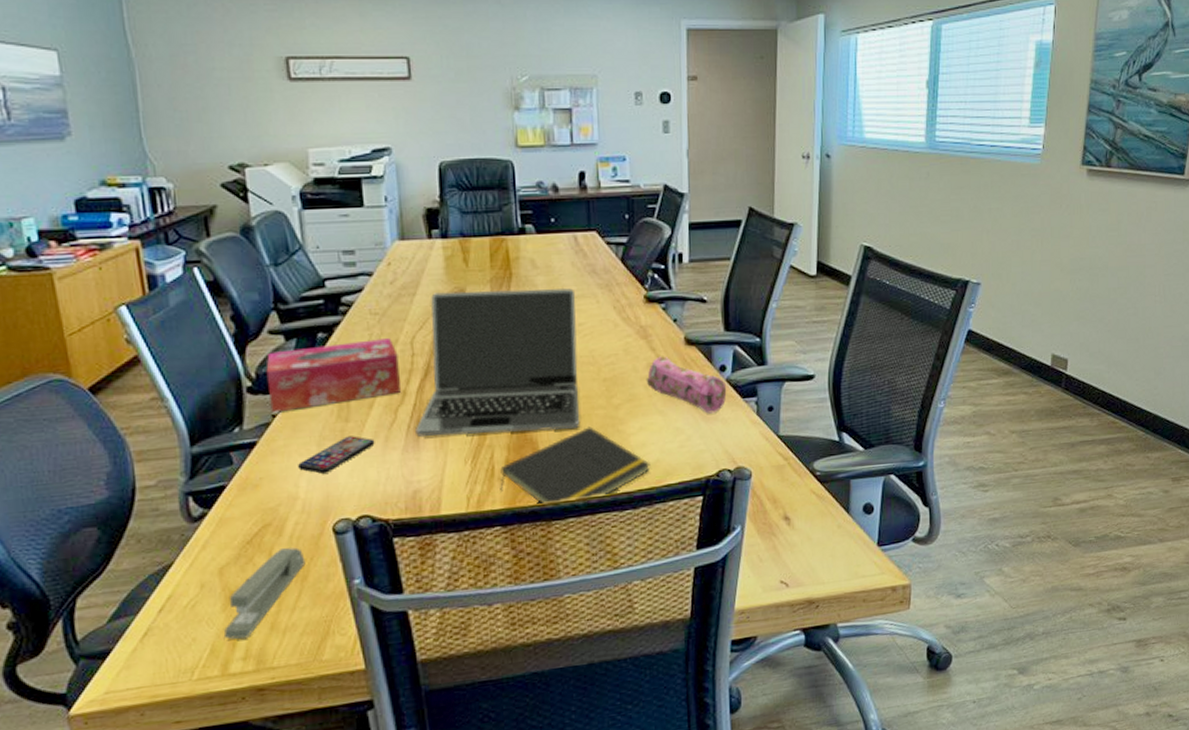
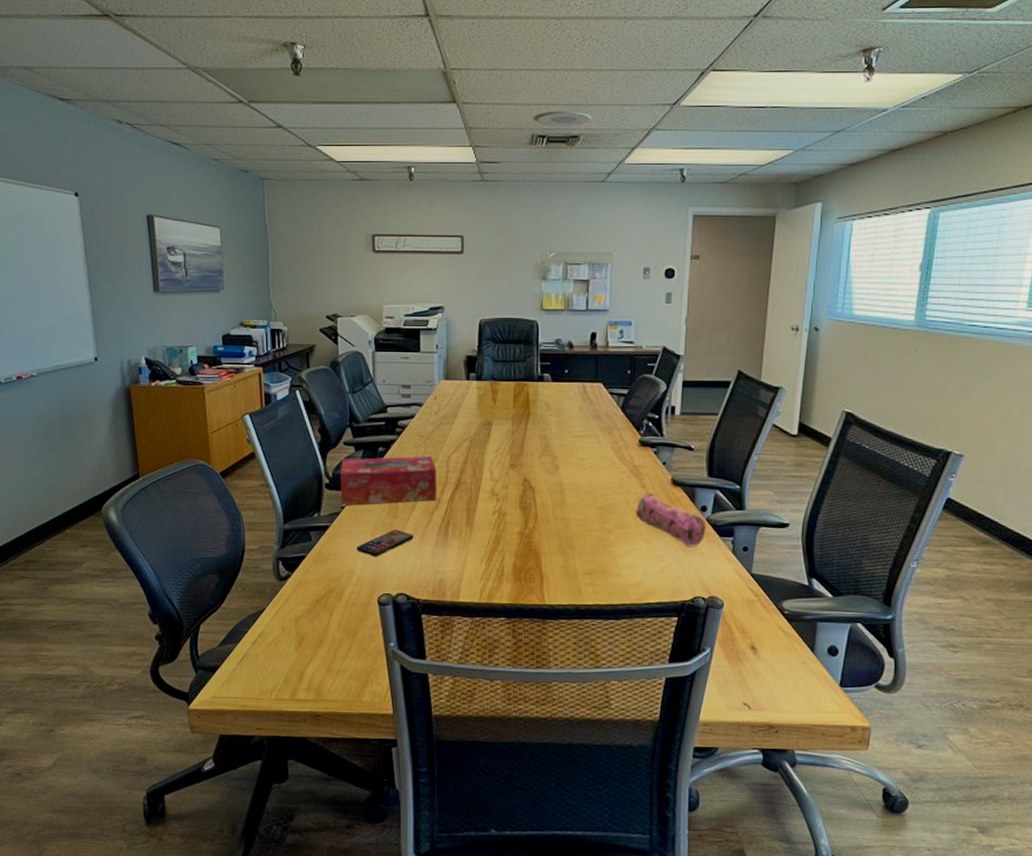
stapler: present [223,547,306,639] -> none [294,610,356,675]
laptop: present [415,288,579,437] -> none [445,423,581,546]
notepad: present [500,427,651,506] -> none [507,545,634,606]

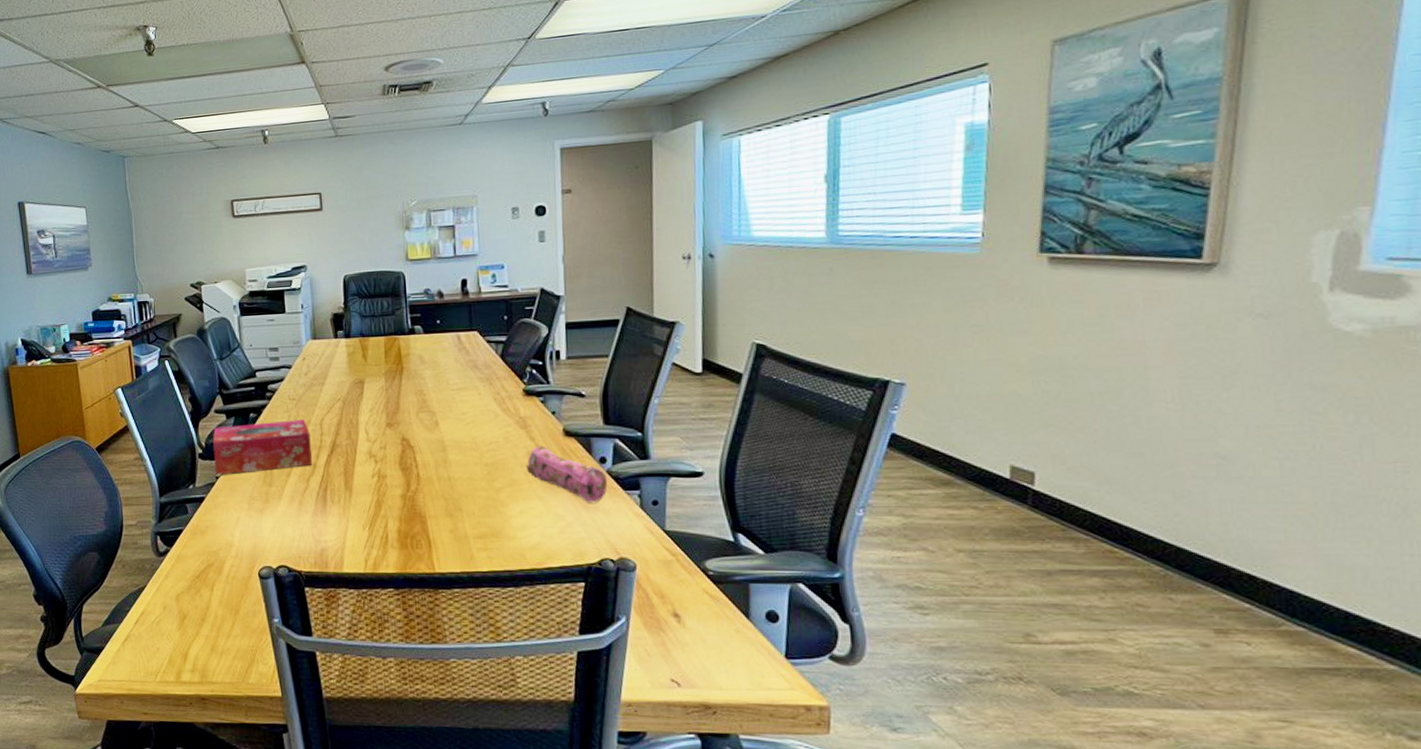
smartphone: present [356,530,414,556] -> none [233,498,292,527]

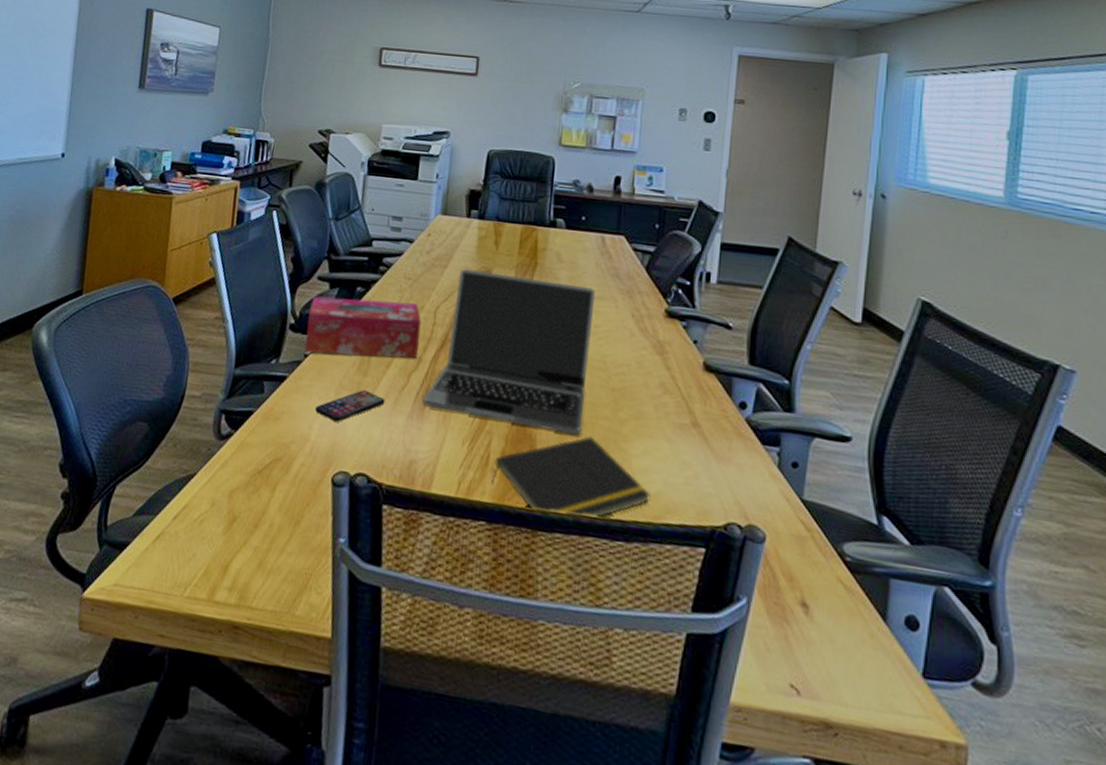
smartphone: none [233,498,292,527] -> present [314,390,385,422]
laptop: none [323,381,463,508] -> present [423,269,596,436]
notepad: none [393,506,532,575] -> present [491,436,651,519]
pencil case: present [525,445,608,503] -> none [656,377,746,455]

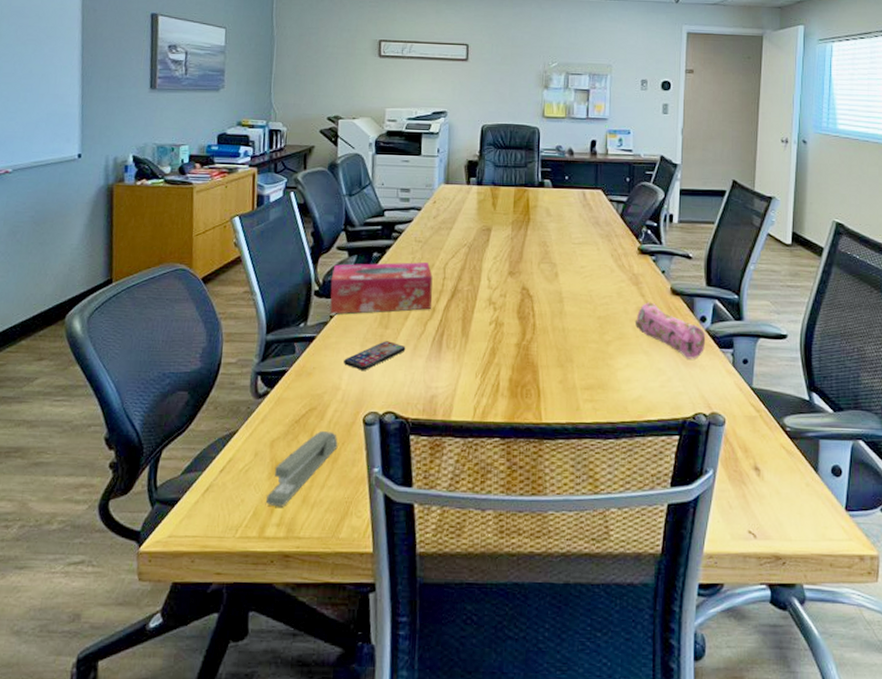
stapler: none [218,486,302,569] -> present [265,431,338,507]
laptop: present [423,269,596,436] -> none [439,229,581,359]
notepad: present [491,436,651,519] -> none [502,358,634,425]
pencil case: none [656,377,746,455] -> present [634,302,706,359]

